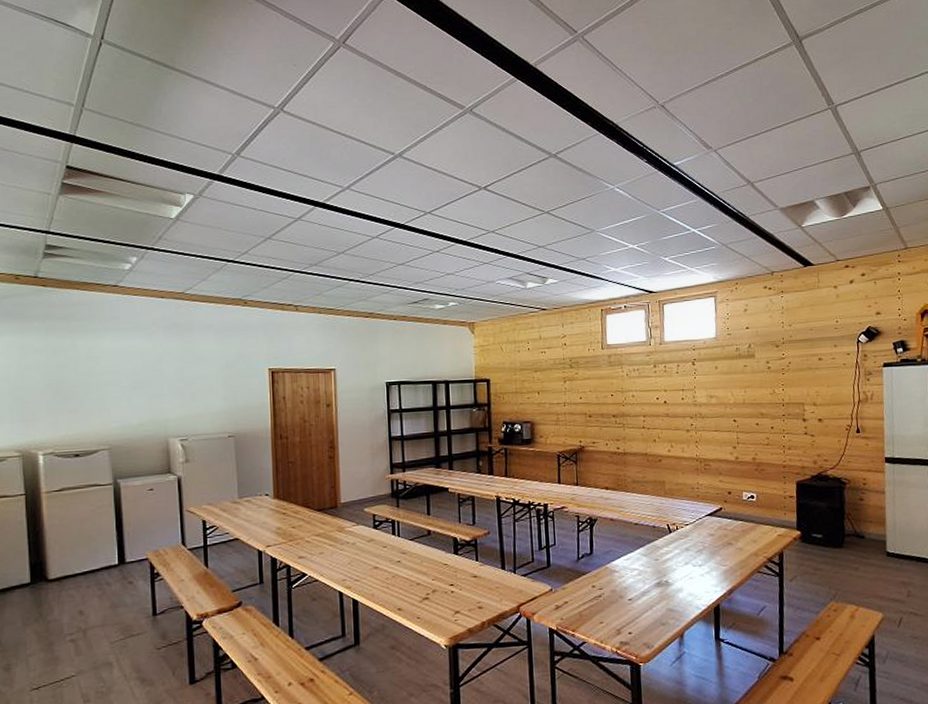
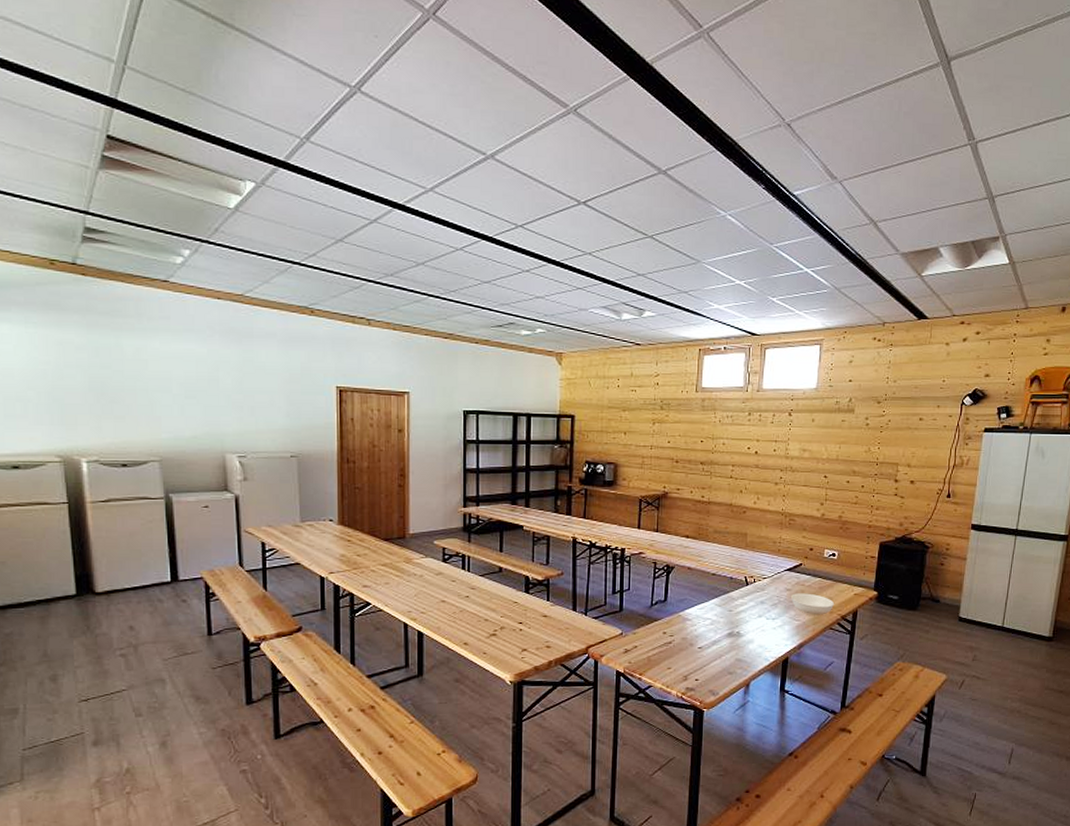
bowl: none [714,537,760,561] -> present [790,593,835,617]

